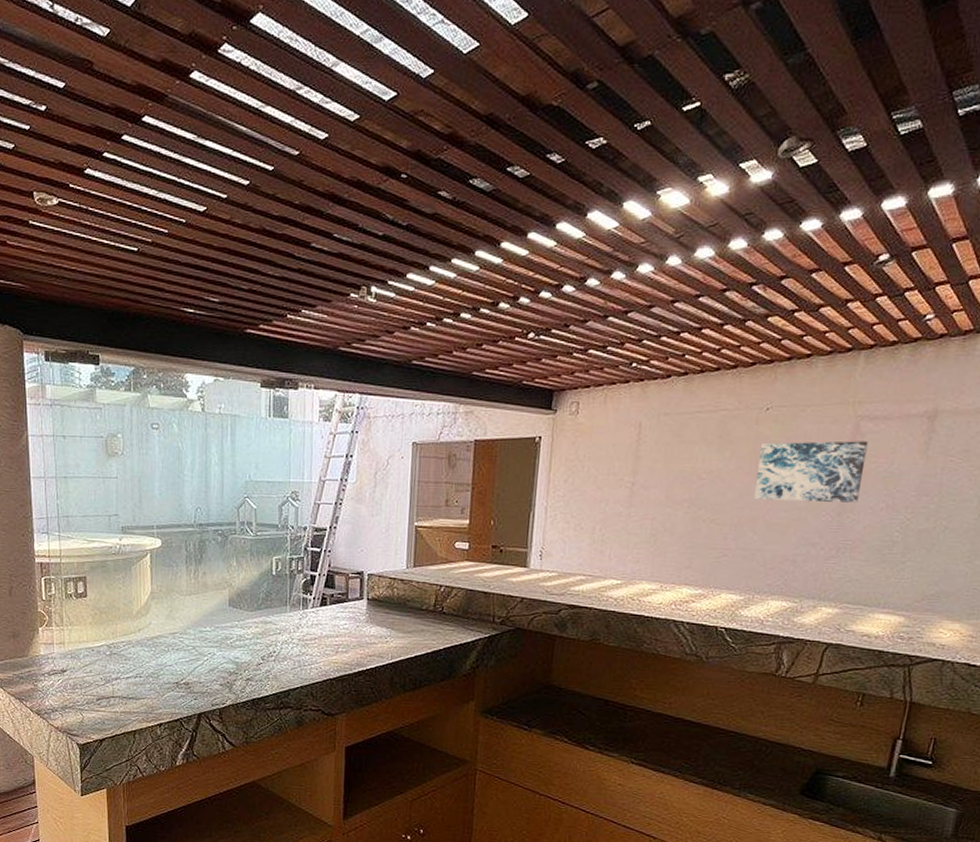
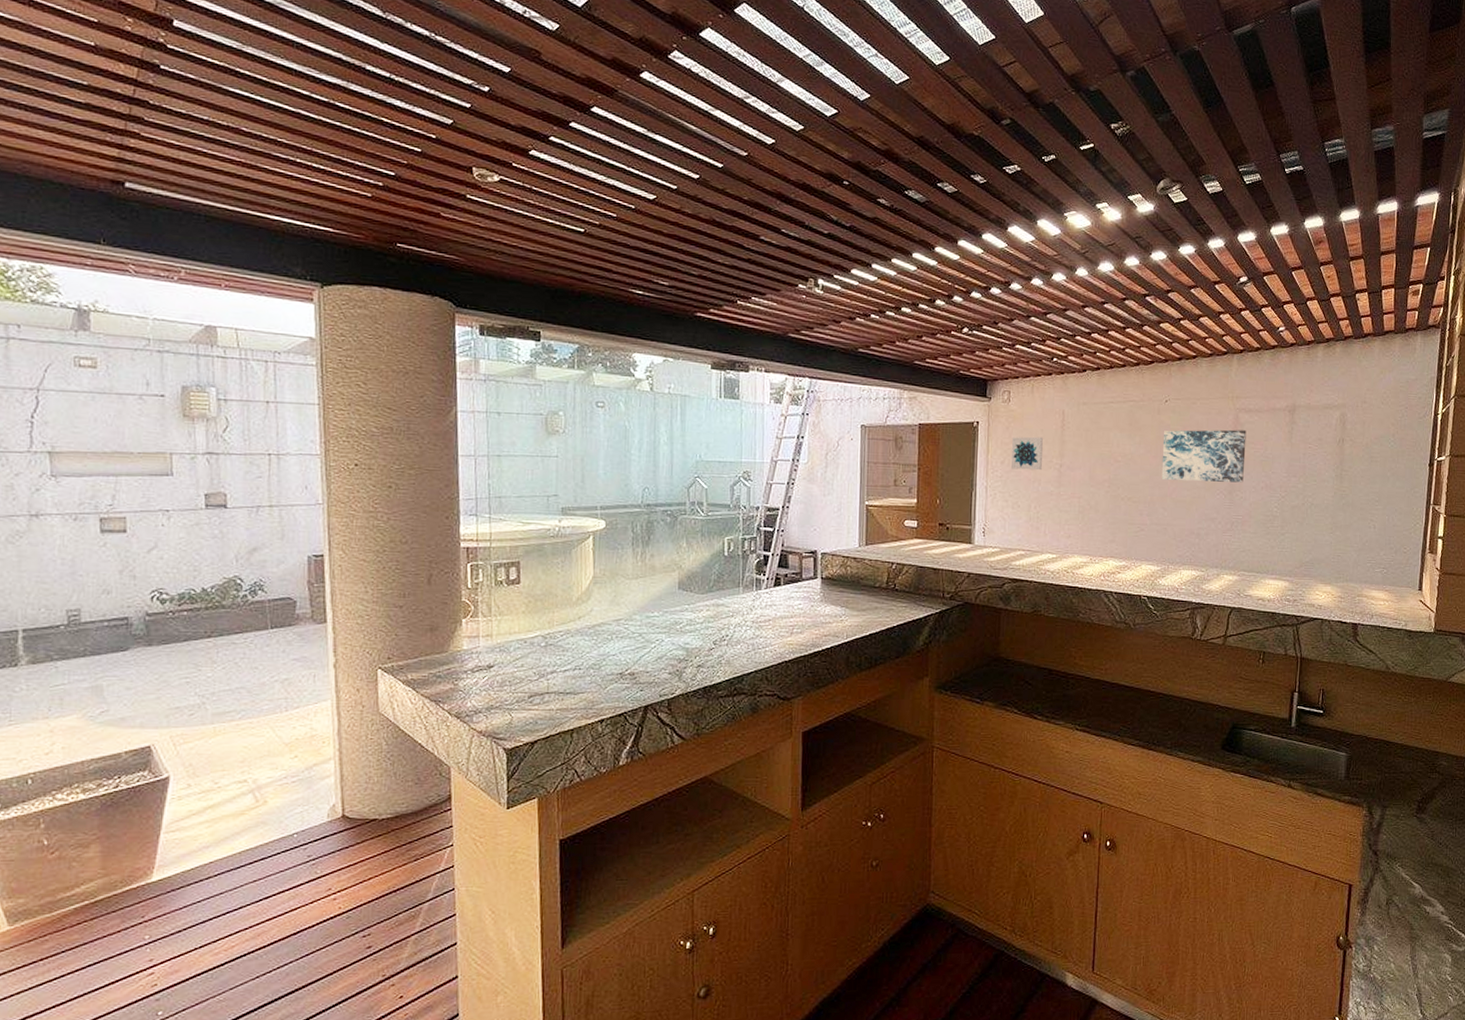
wall art: none [576,452,614,490] -> present [1011,436,1043,471]

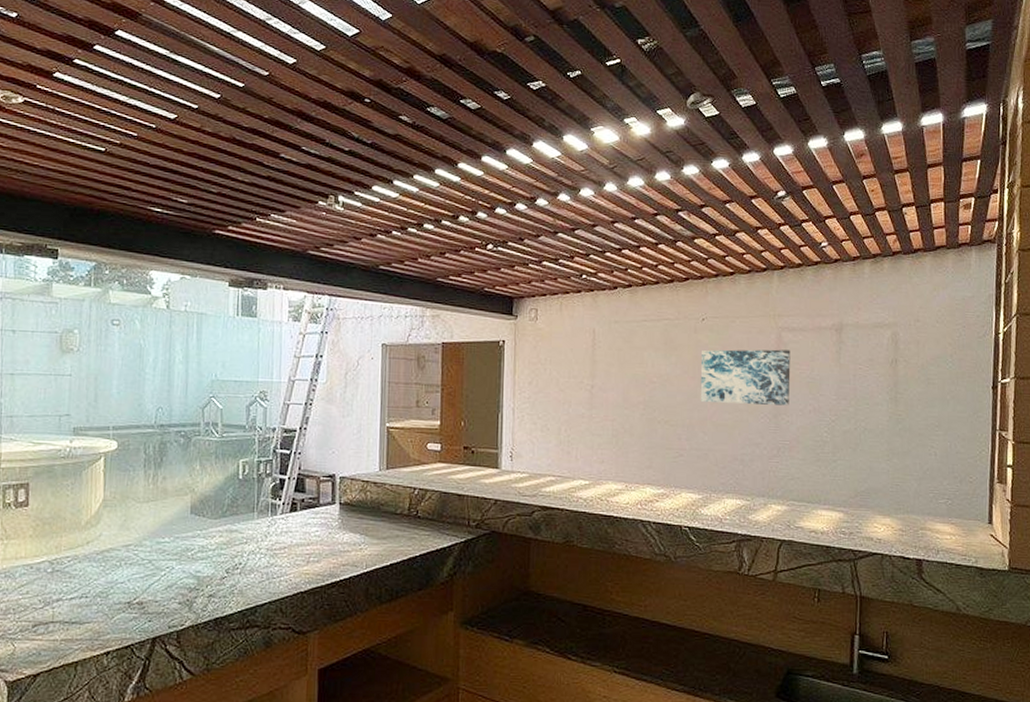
wall art: present [1011,436,1043,471] -> none [540,356,573,392]

